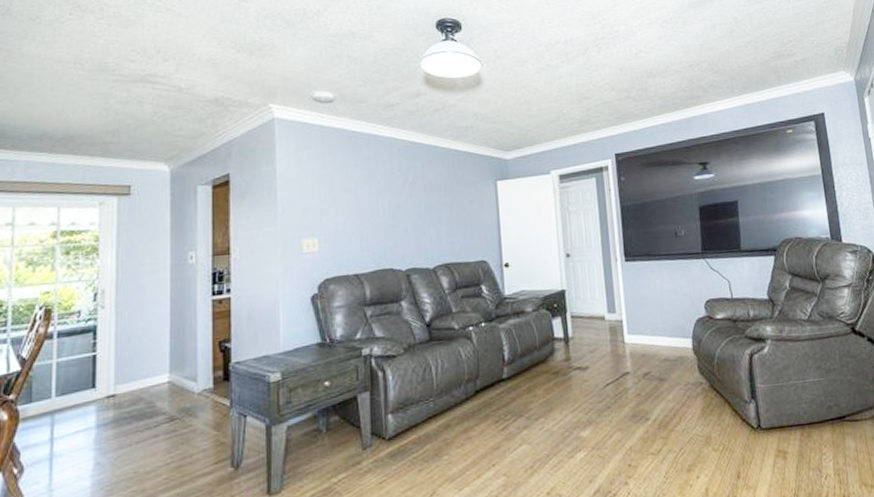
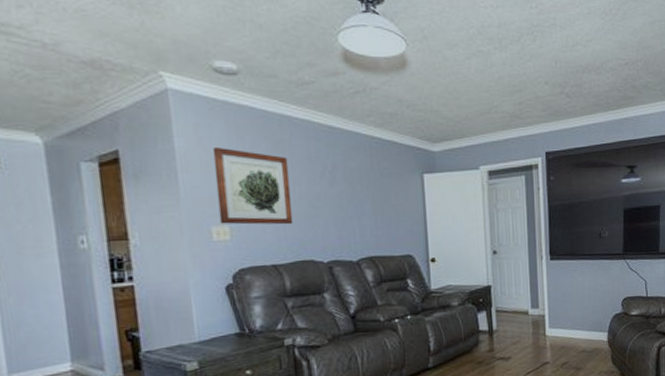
wall art: none [308,166,376,237] -> present [212,146,294,225]

